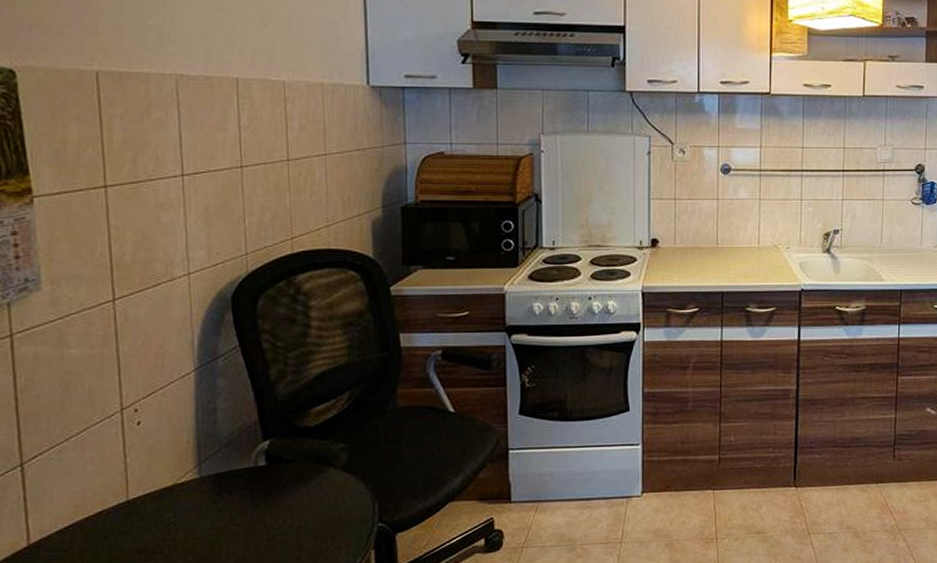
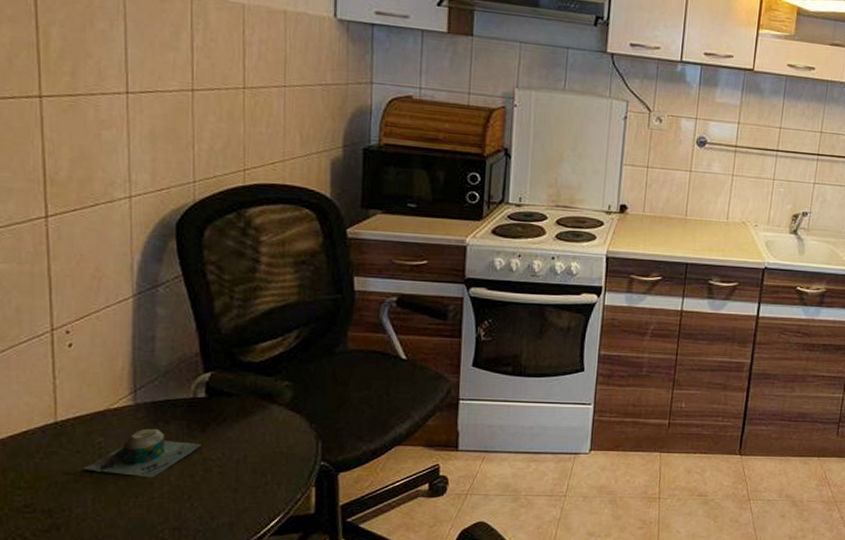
mug: none [154,500,264,551] -> present [83,428,202,478]

